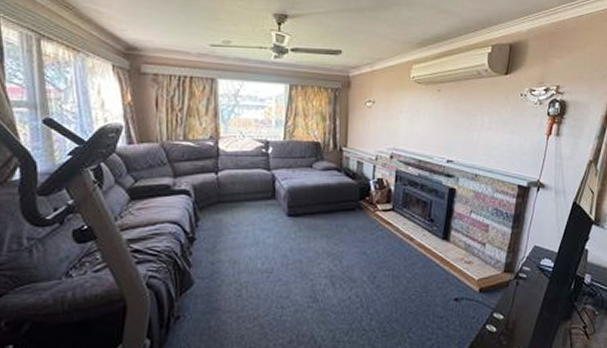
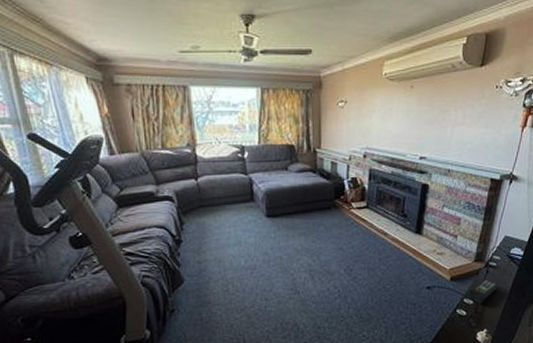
remote control: none [498,291,530,320] -> present [468,278,499,304]

